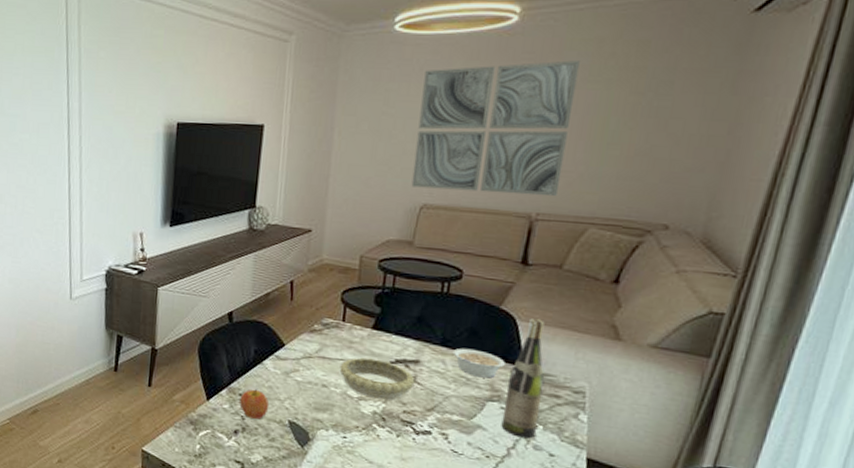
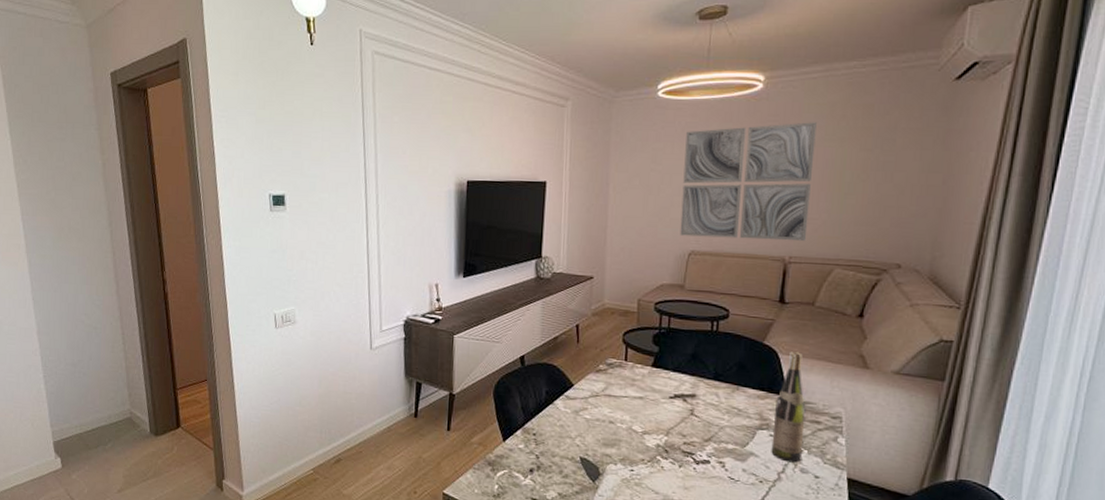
apple: present [239,388,269,419] -> none [534,427,562,457]
decorative bowl: present [339,357,415,400] -> none [624,394,693,433]
legume: present [452,348,505,378] -> none [724,381,771,408]

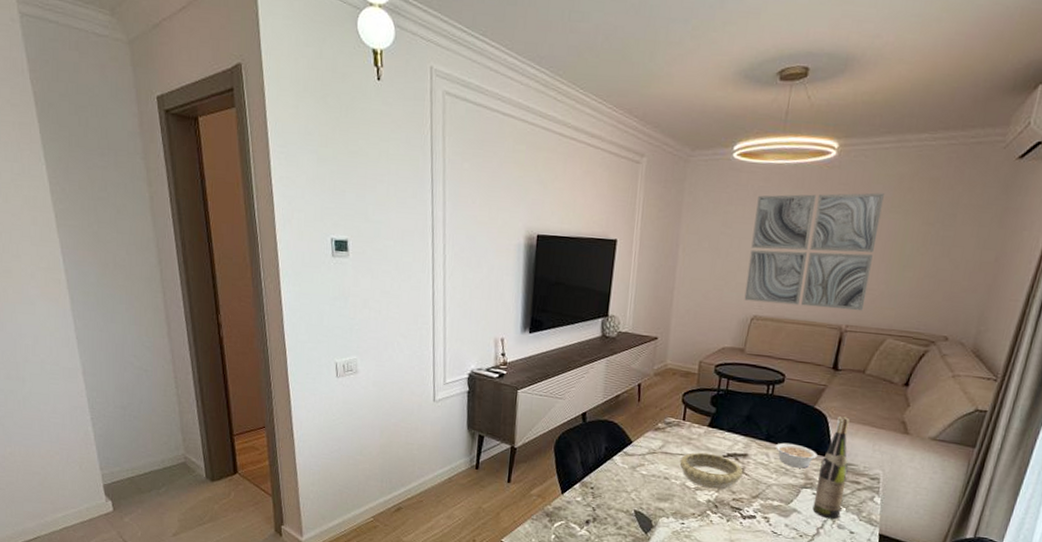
decorative bowl: none [624,394,693,433] -> present [679,452,743,489]
legume: none [724,381,771,408] -> present [775,442,817,469]

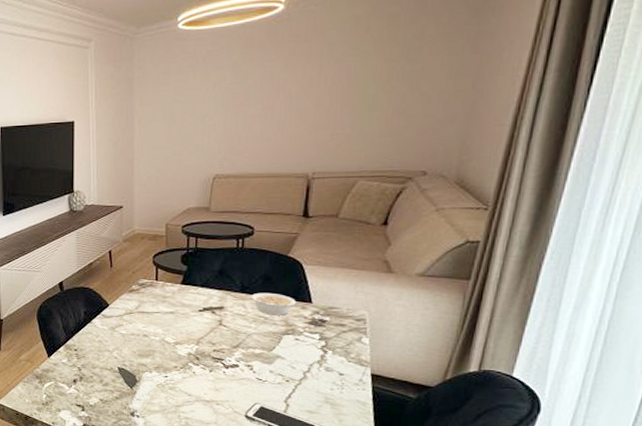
decorative bowl: present [679,452,743,489] -> none [157,309,221,342]
wall art: present [744,193,884,311] -> none [204,38,340,161]
wine bottle: present [812,416,850,519] -> none [297,262,331,363]

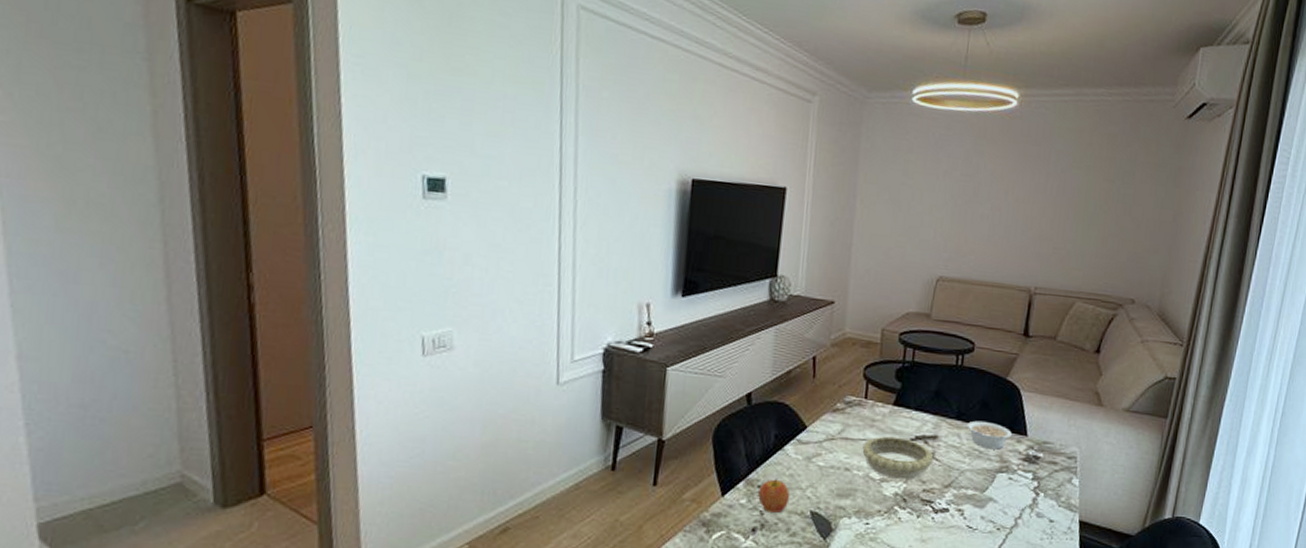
apple: none [76,343,101,369] -> present [758,477,790,513]
decorative bowl: none [157,309,221,342] -> present [862,436,934,479]

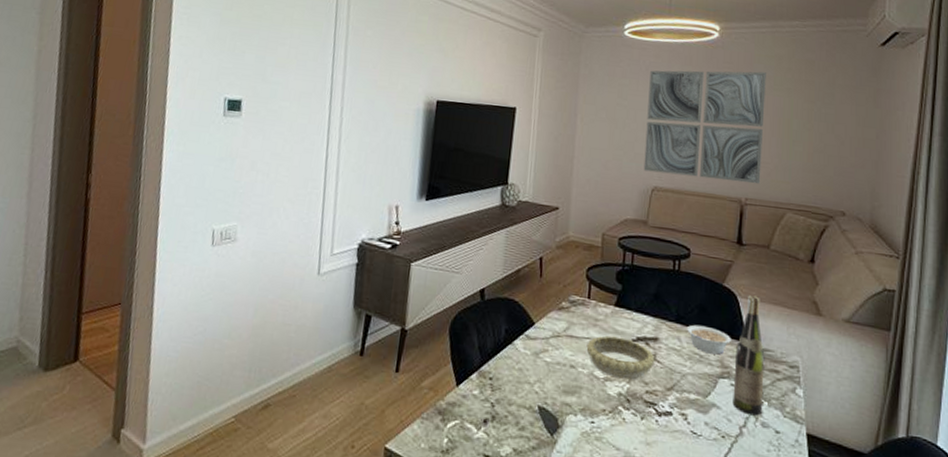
apple: present [758,477,790,513] -> none [490,371,519,406]
wall art: none [928,144,1066,272] -> present [643,70,766,185]
wine bottle: none [1009,388,1045,507] -> present [732,295,765,416]

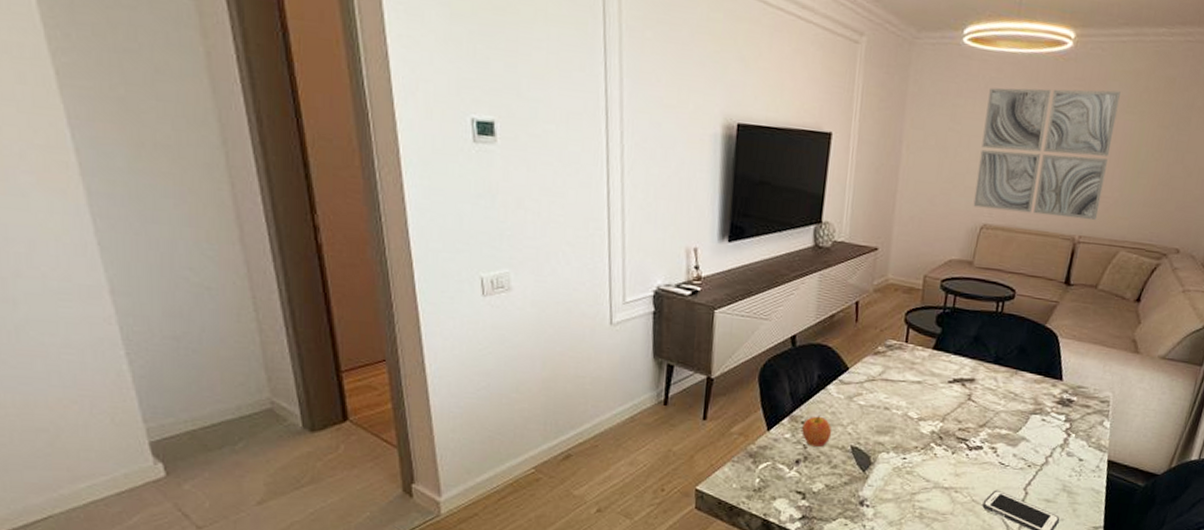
apple: none [490,371,519,406] -> present [802,415,832,447]
decorative bowl: present [586,335,655,380] -> none [901,378,970,419]
legume: present [686,324,731,355] -> none [1003,365,1048,393]
wine bottle: present [732,295,765,416] -> none [1041,335,1081,447]

